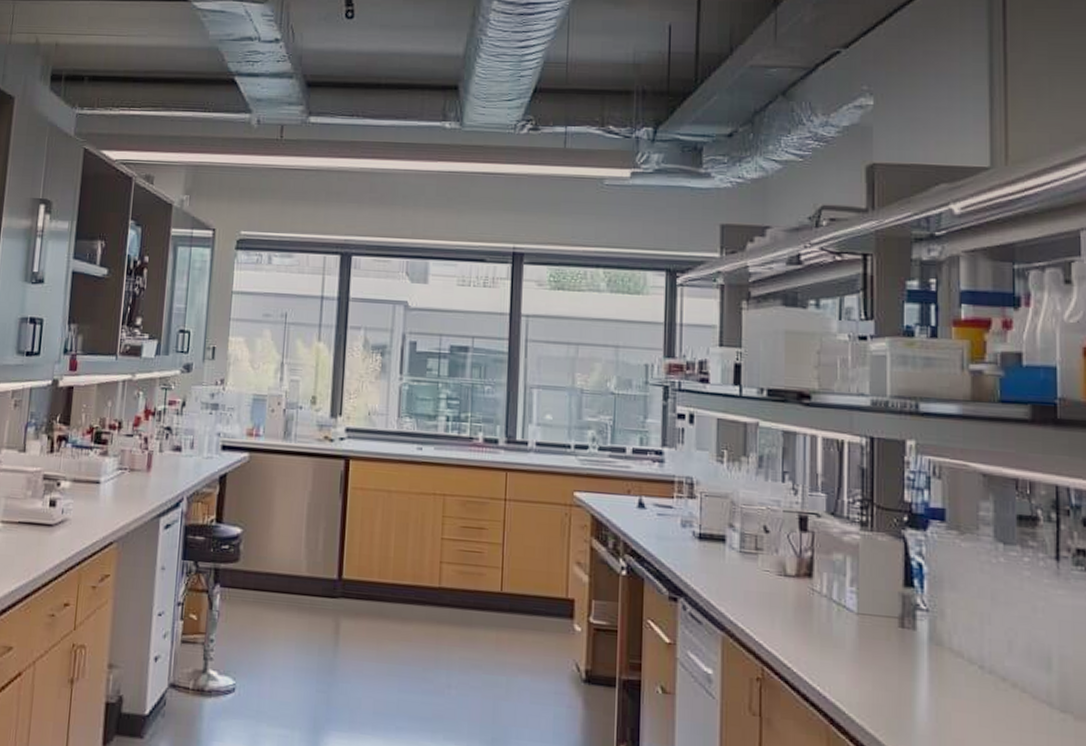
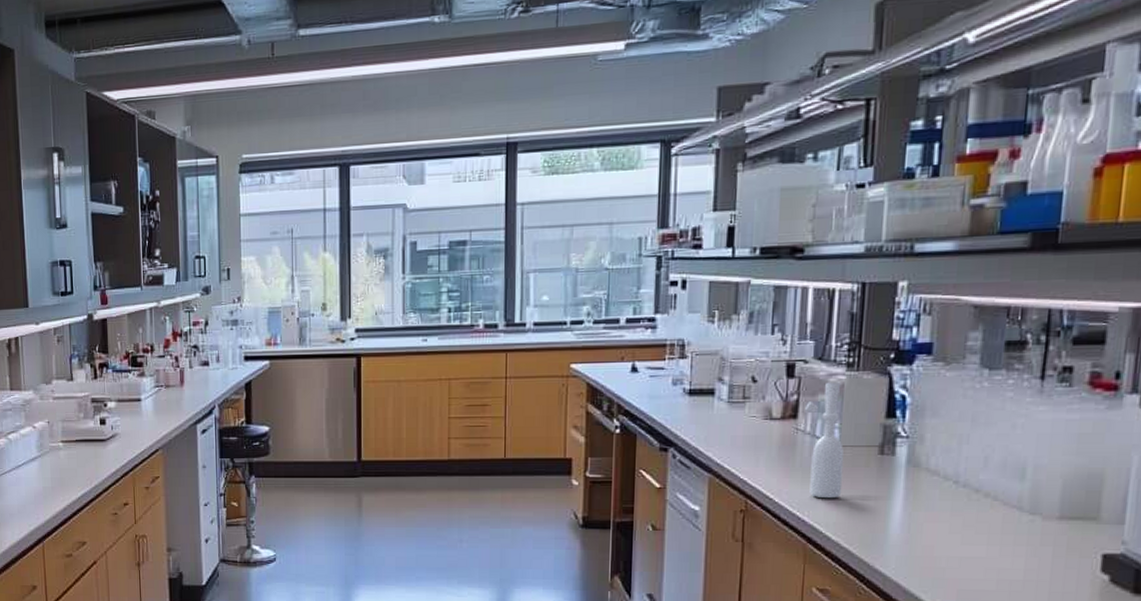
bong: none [819,540,864,674] -> present [804,381,845,499]

